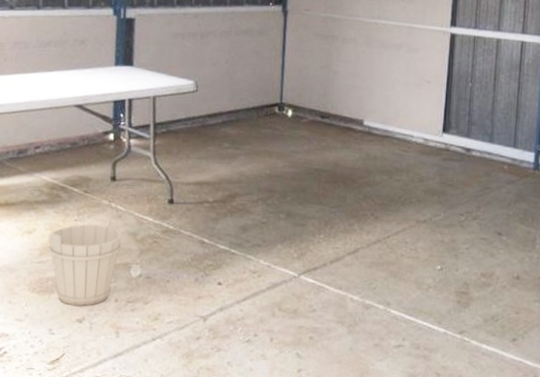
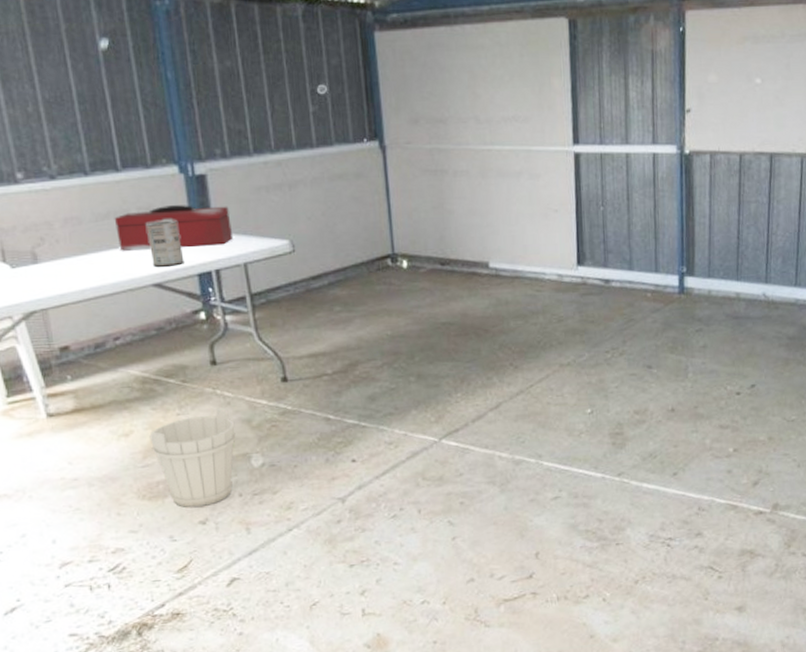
toolbox: none [54,40,149,79] -> present [114,205,234,252]
paint can: none [78,52,105,92] -> present [145,220,184,267]

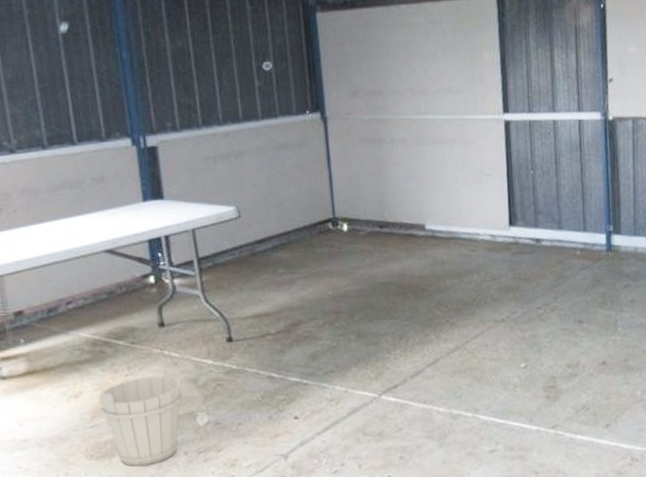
toolbox: present [114,205,234,252] -> none [69,175,183,221]
paint can: present [145,220,184,267] -> none [99,189,135,234]

